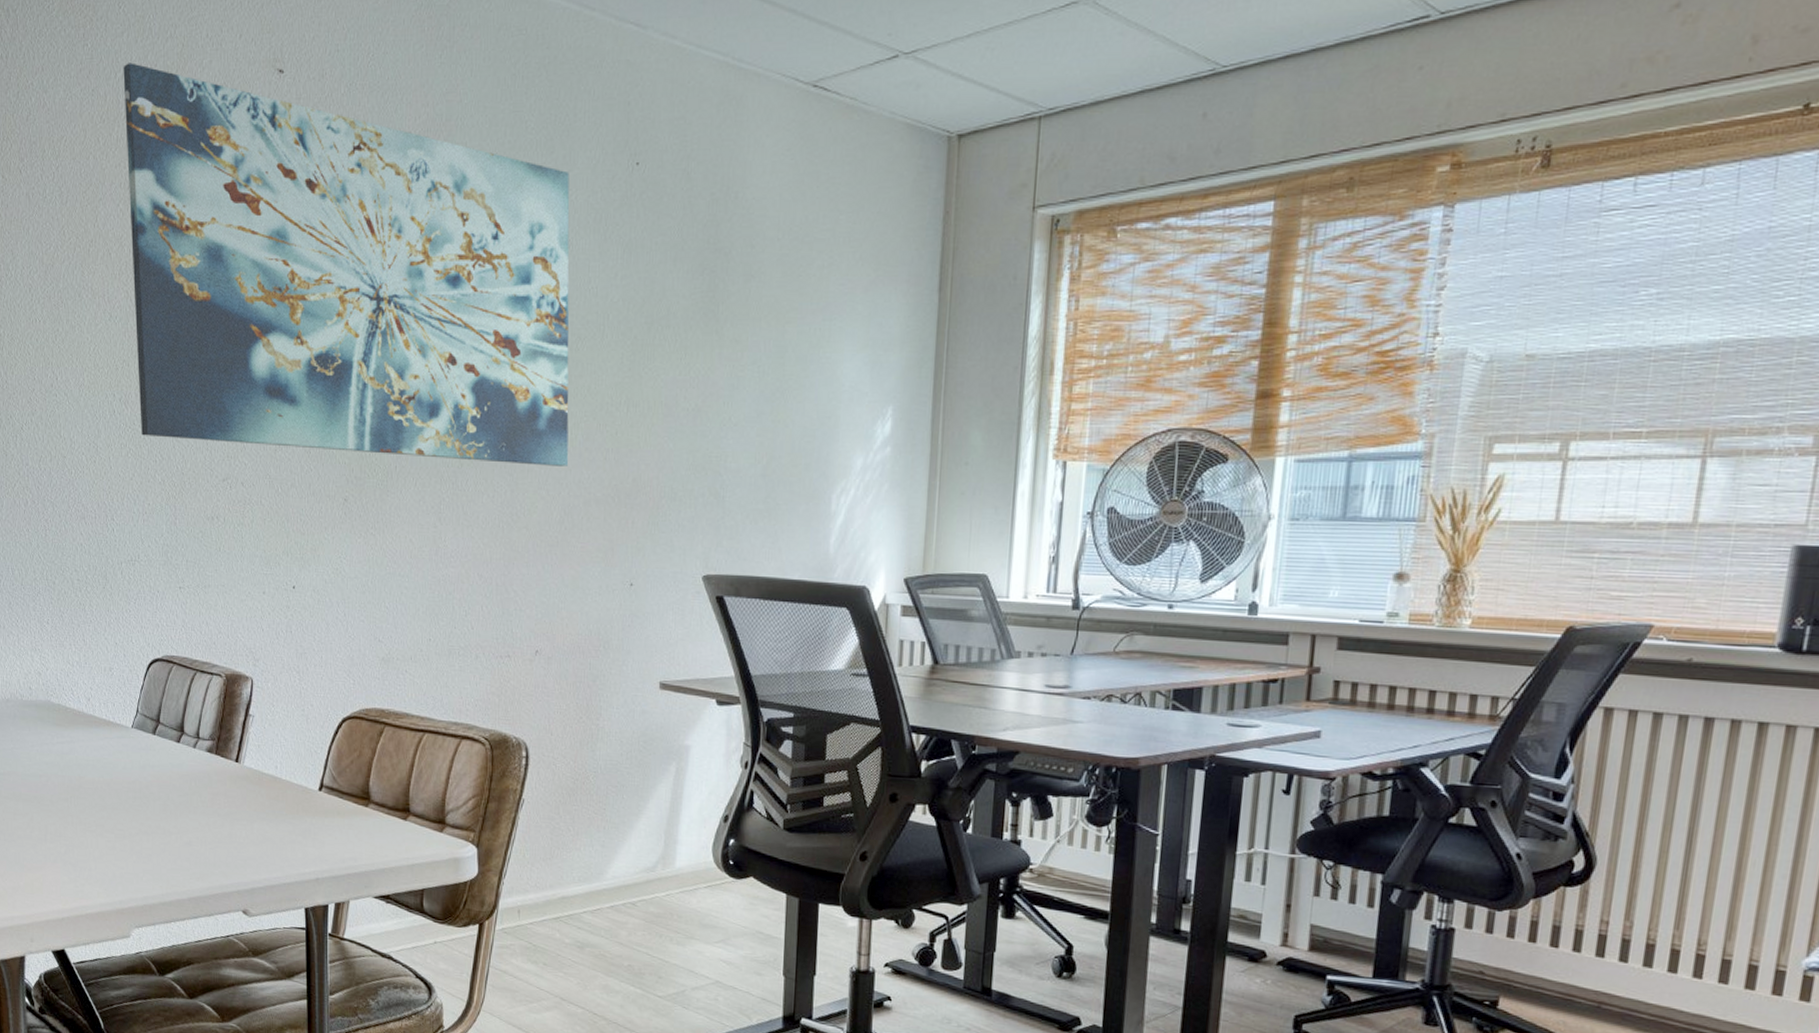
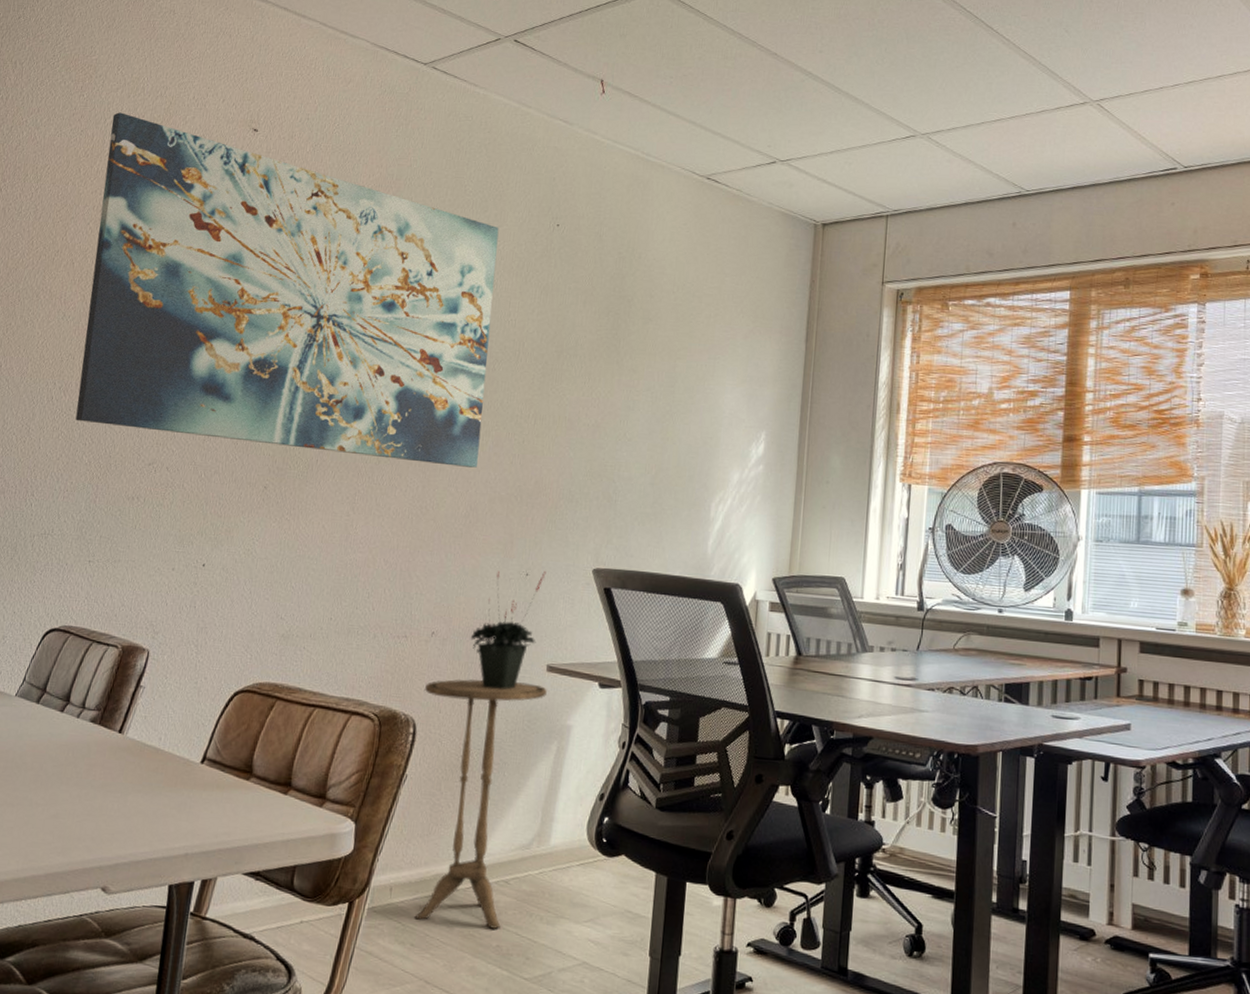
side table: none [533,699,661,949] -> present [414,679,547,929]
potted plant: none [576,580,652,710] -> present [470,570,546,690]

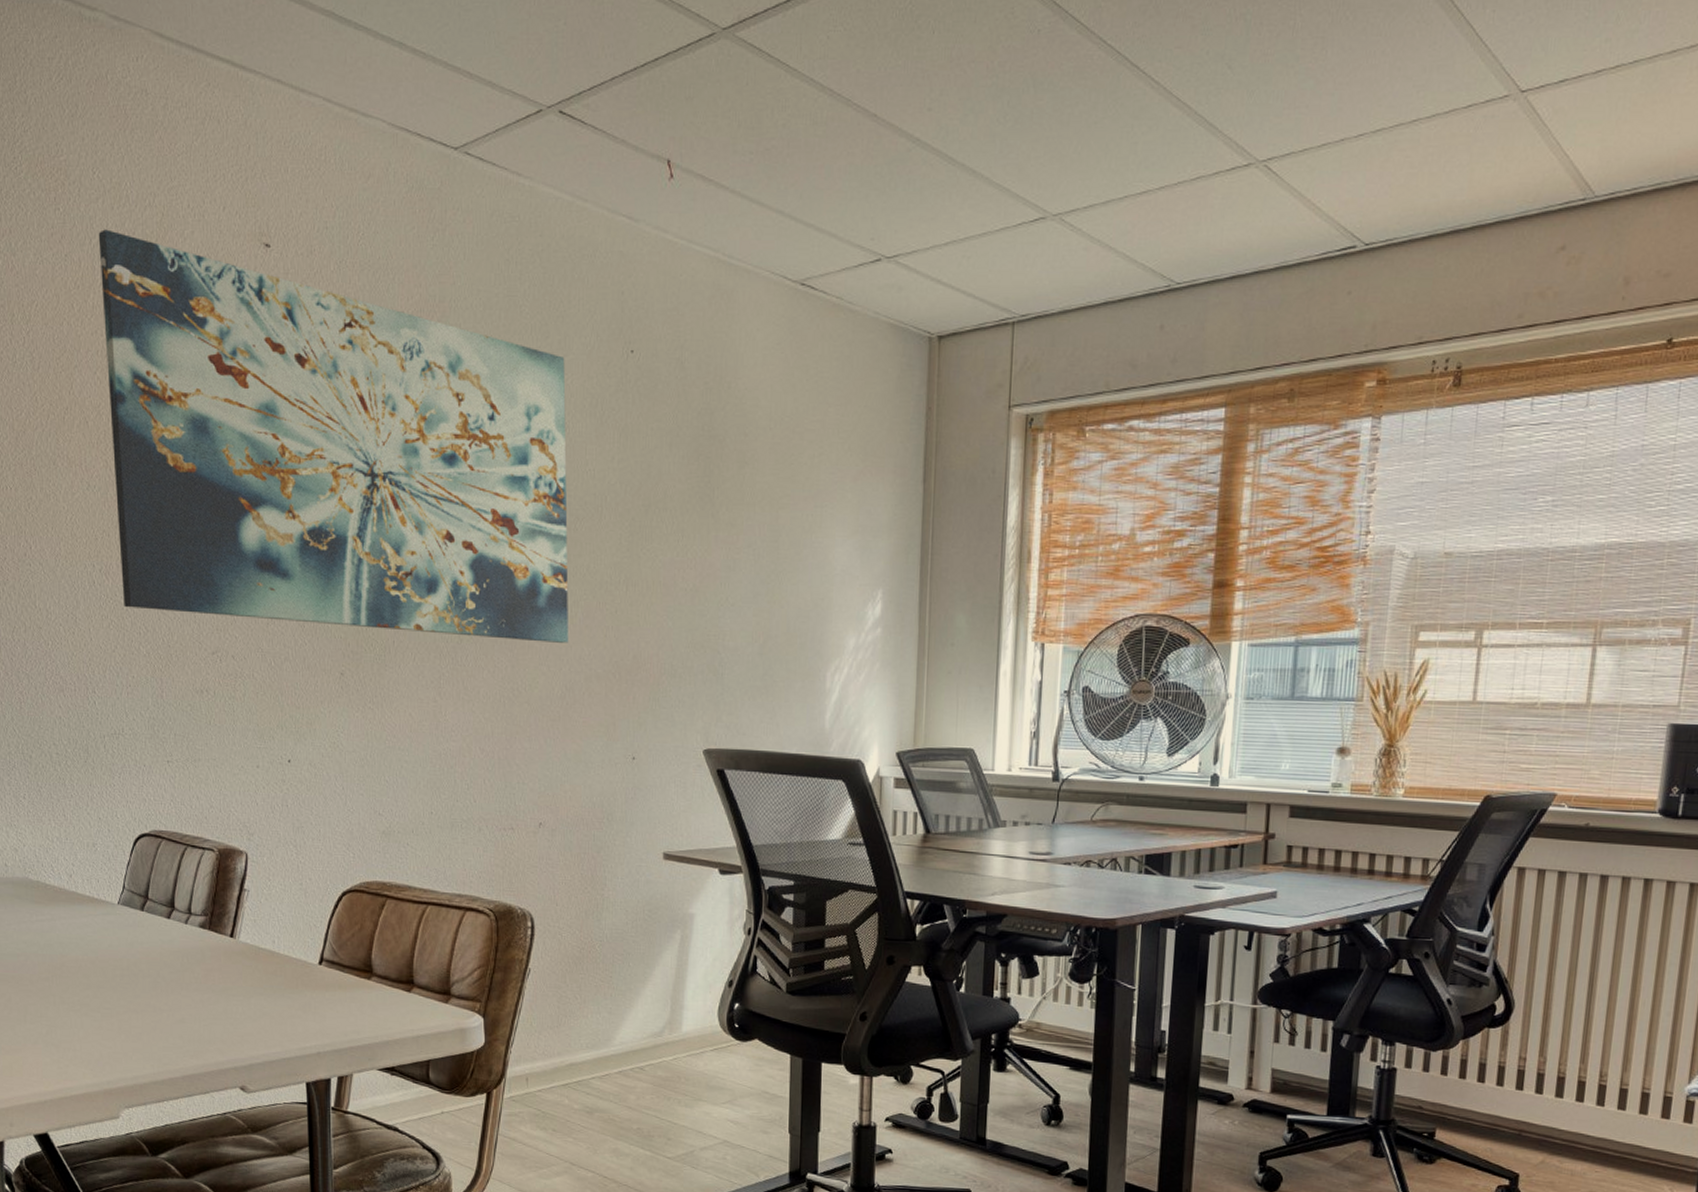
side table: present [414,679,547,929] -> none [537,870,665,1113]
potted plant: present [470,570,546,690] -> none [580,754,654,881]

